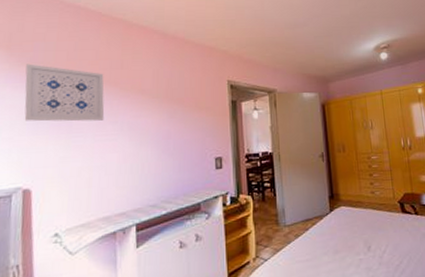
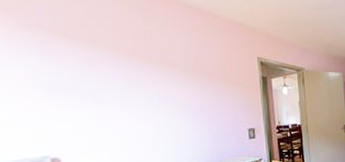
wall art: present [24,64,105,122] -> none [31,28,132,92]

